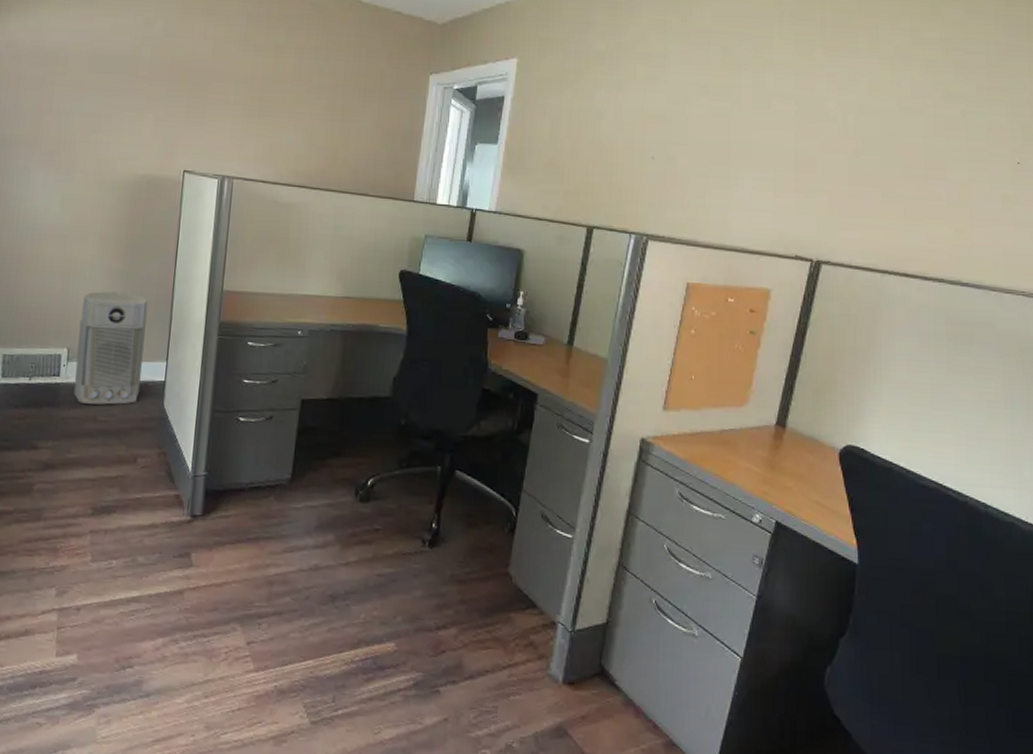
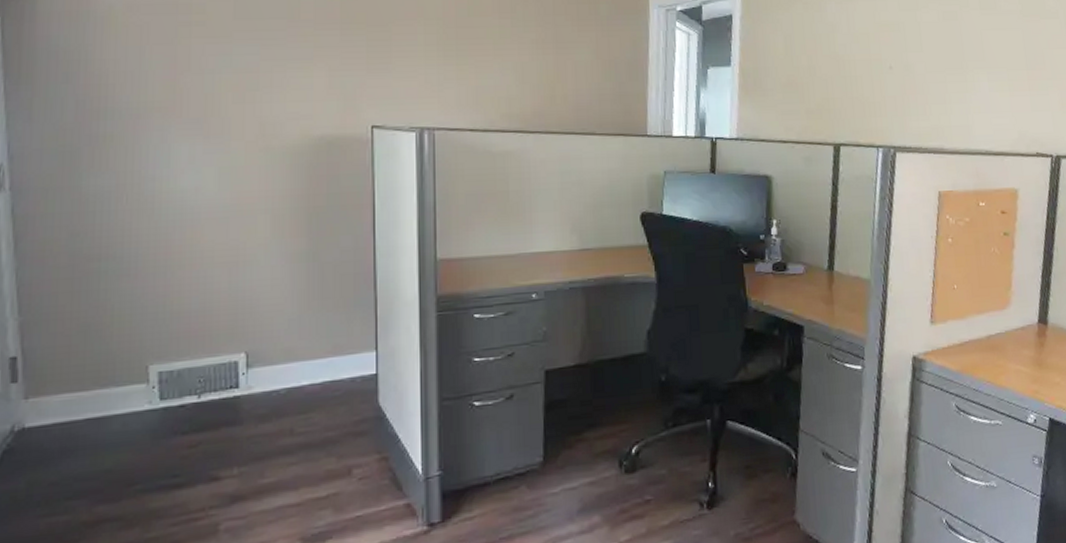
air purifier: present [74,291,148,405] -> none [257,276,347,416]

